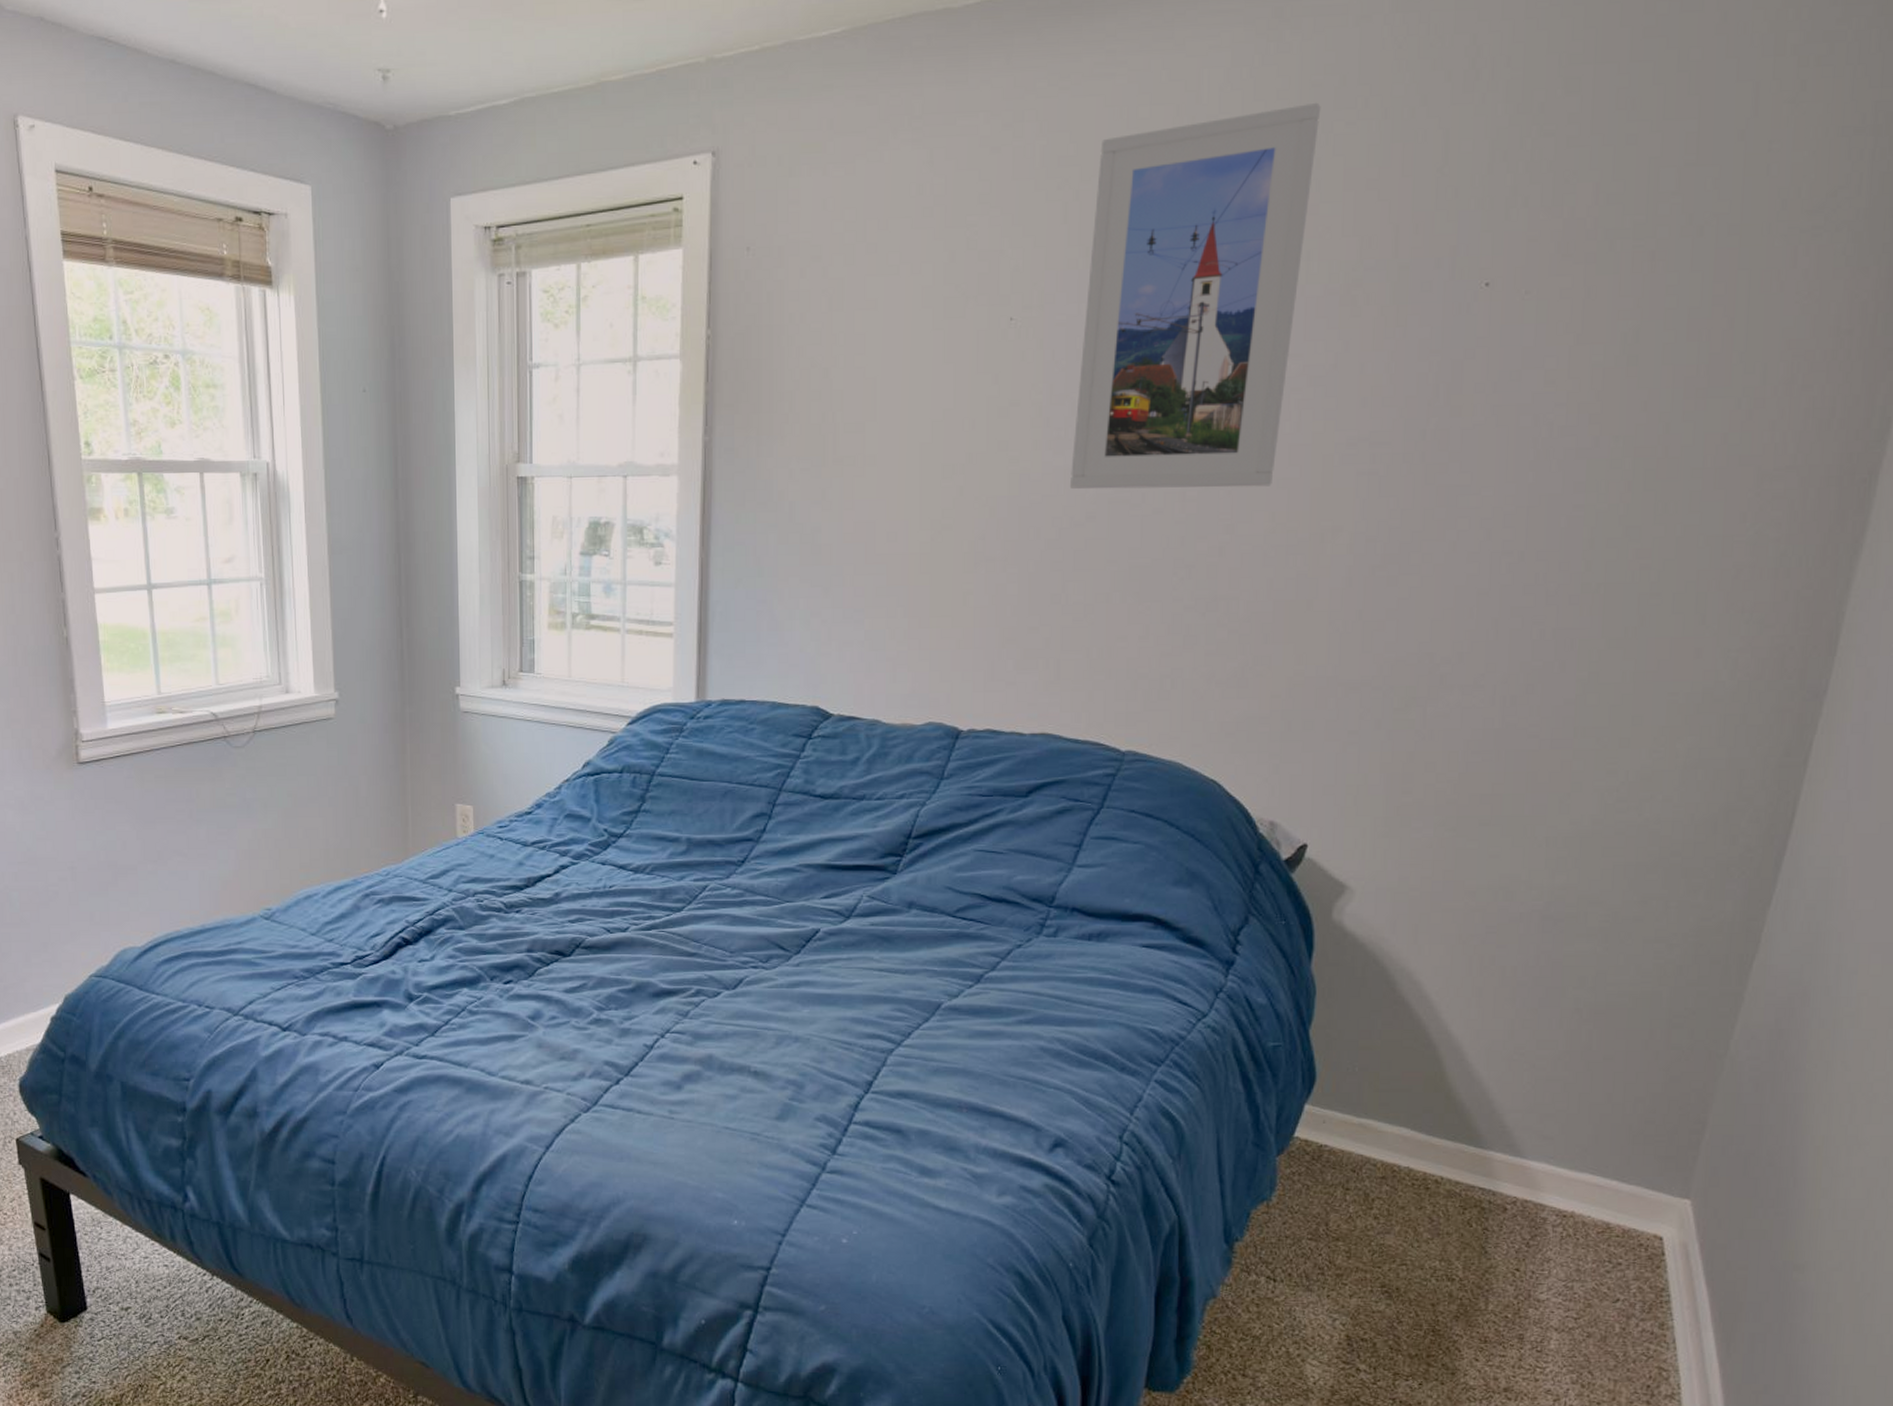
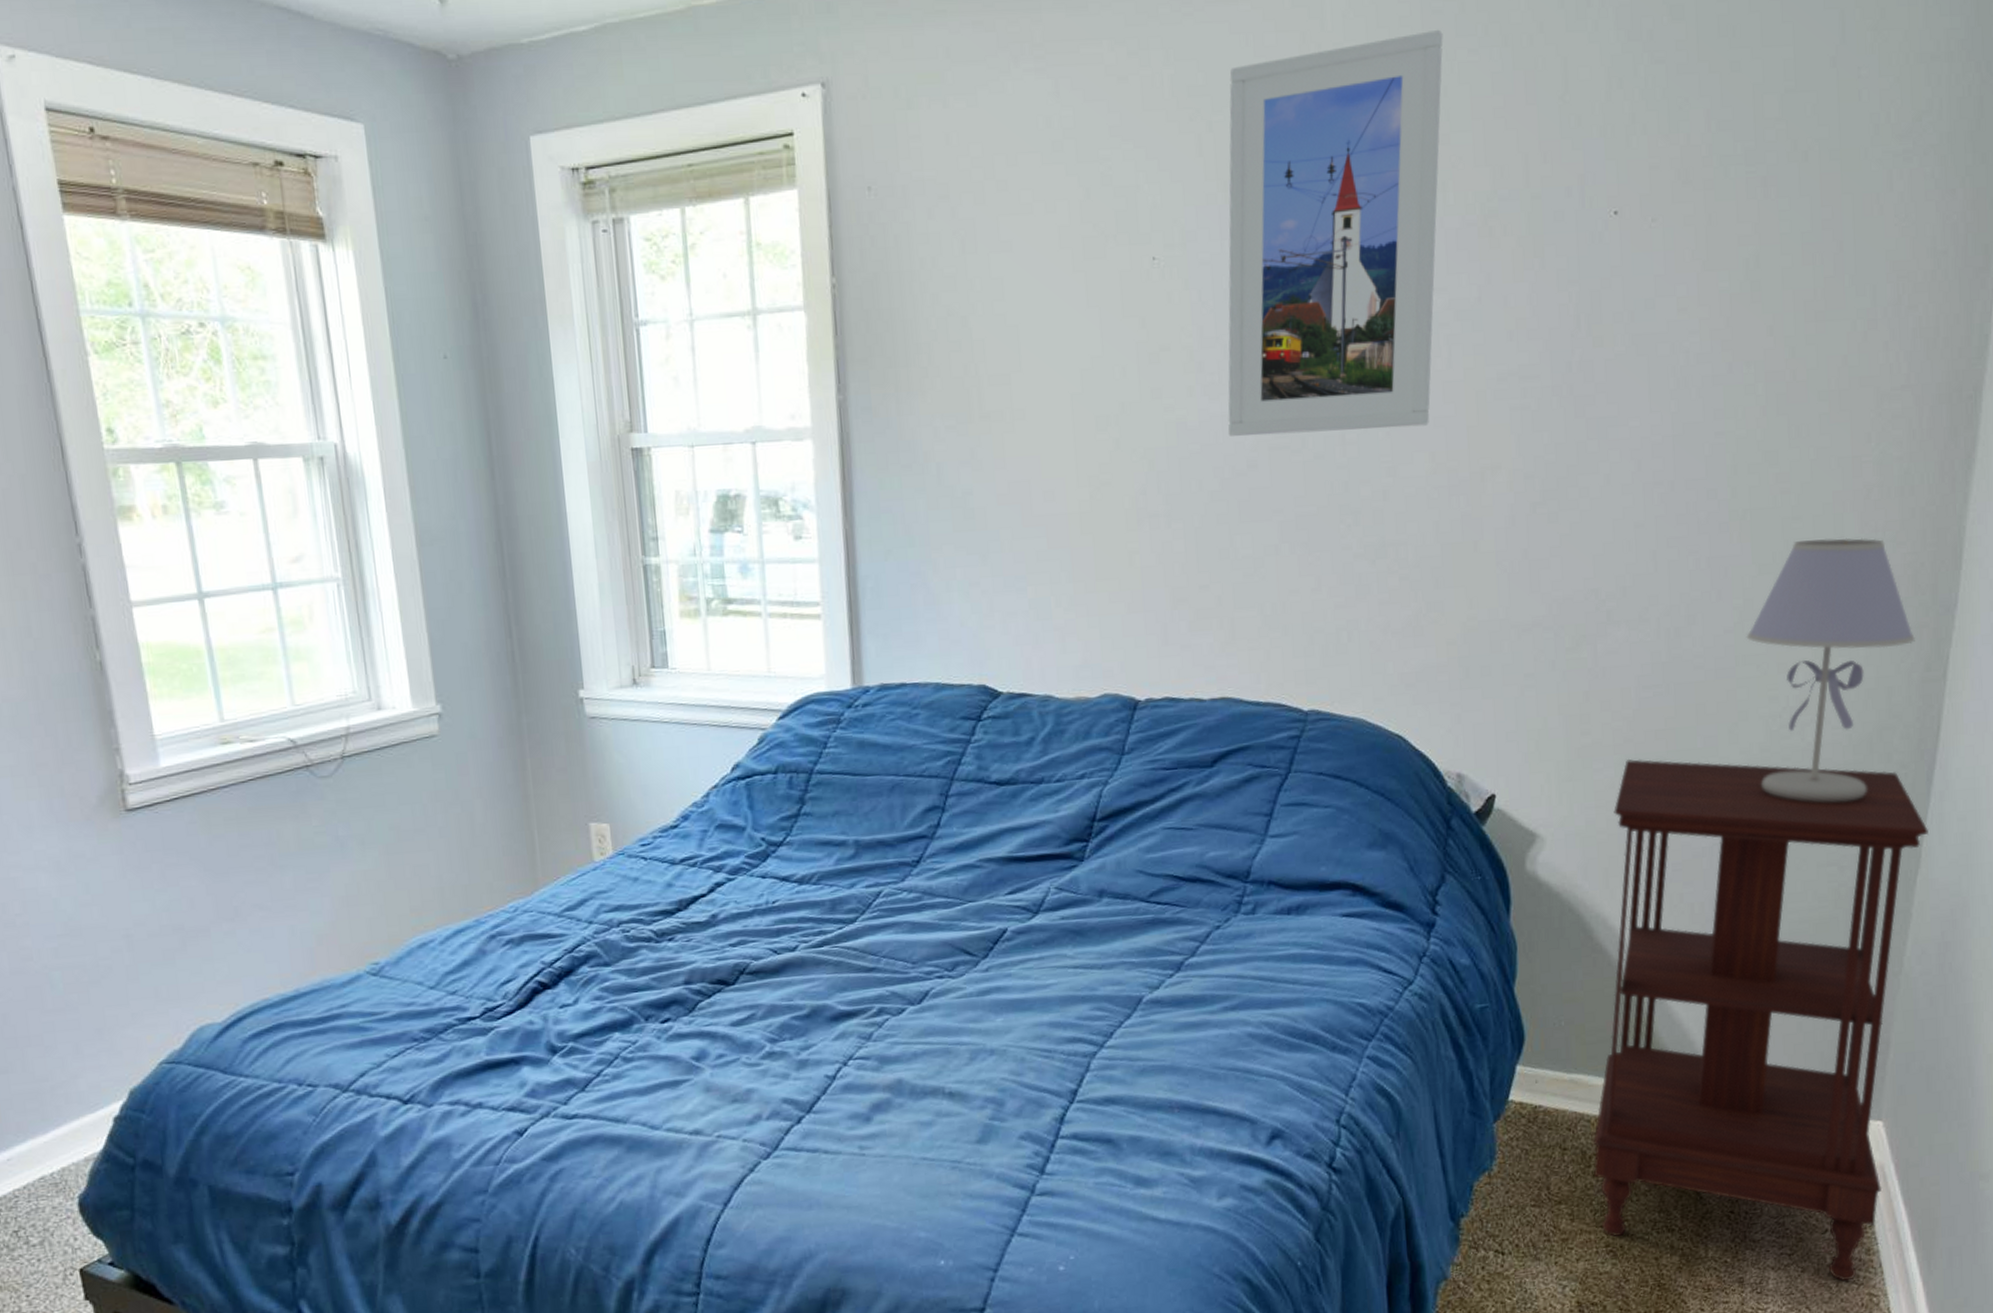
side table: none [1374,820,1771,1352] -> present [1592,758,1928,1281]
table lamp: none [1588,617,1776,881] -> present [1746,538,1915,803]

